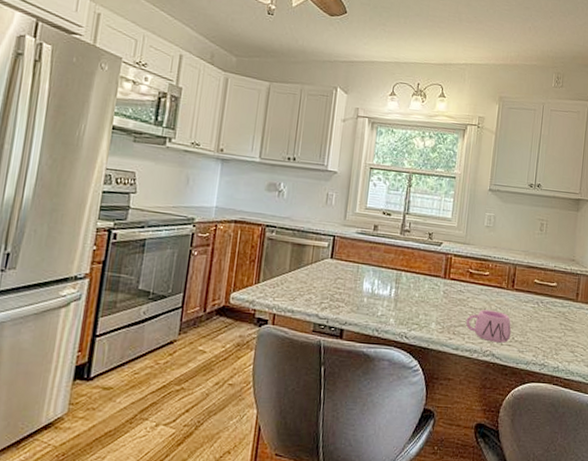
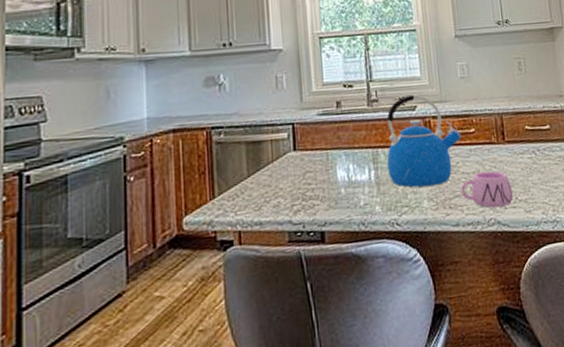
kettle: none [407,232,477,313] -> present [387,94,462,188]

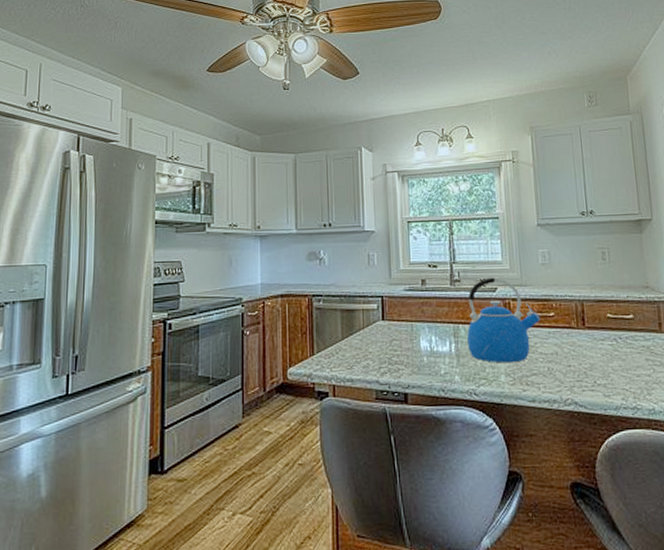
mug: present [461,170,514,208] -> none [538,354,592,389]

